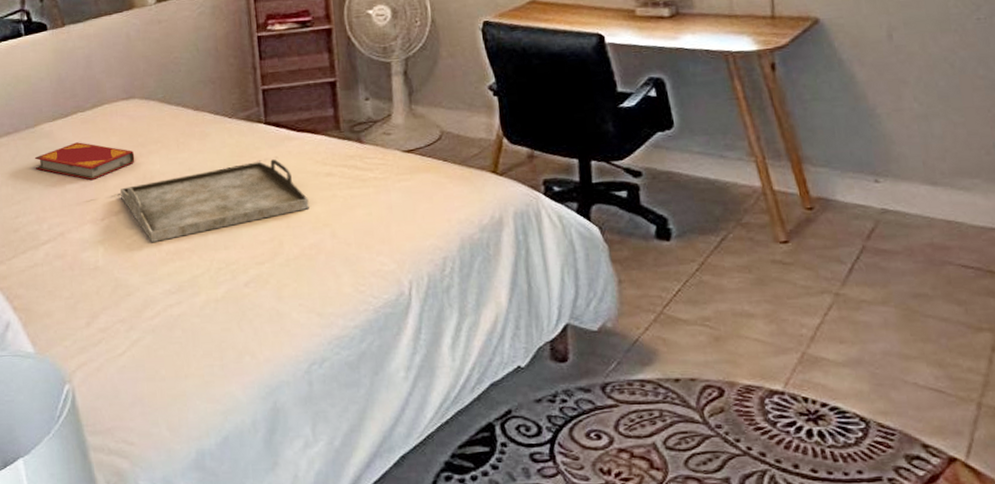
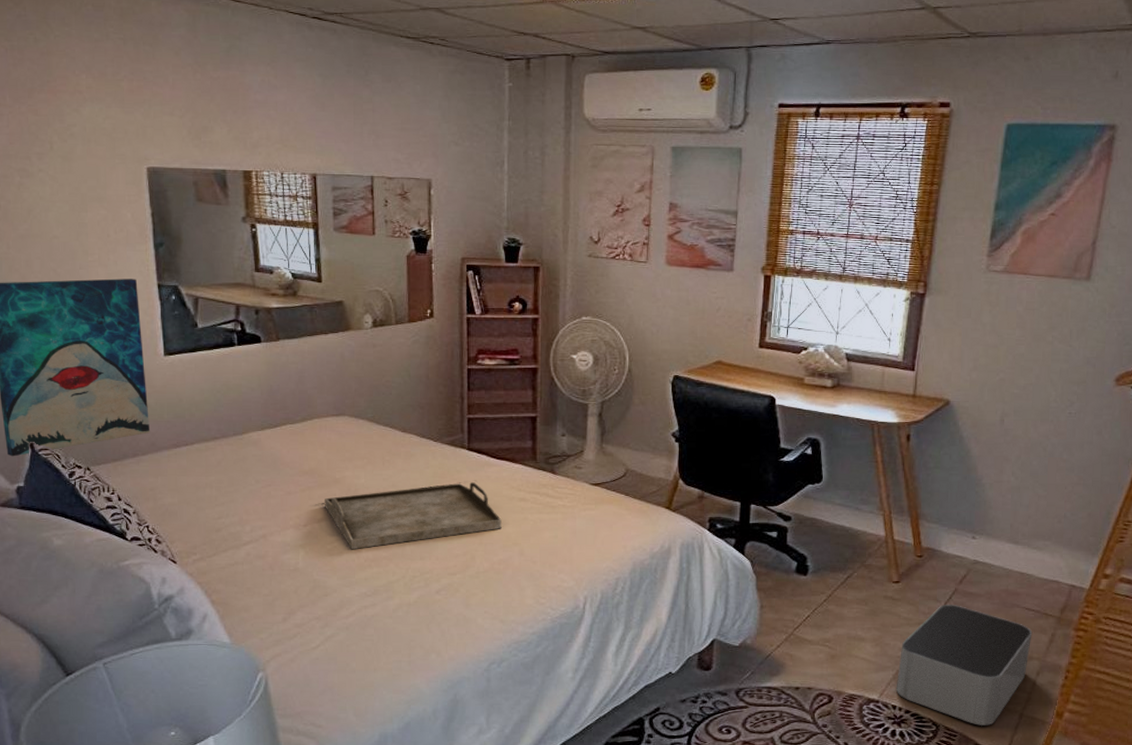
hardback book: present [34,142,135,181] -> none [240,452,341,489]
storage bin: none [803,266,977,420] -> present [896,605,1033,725]

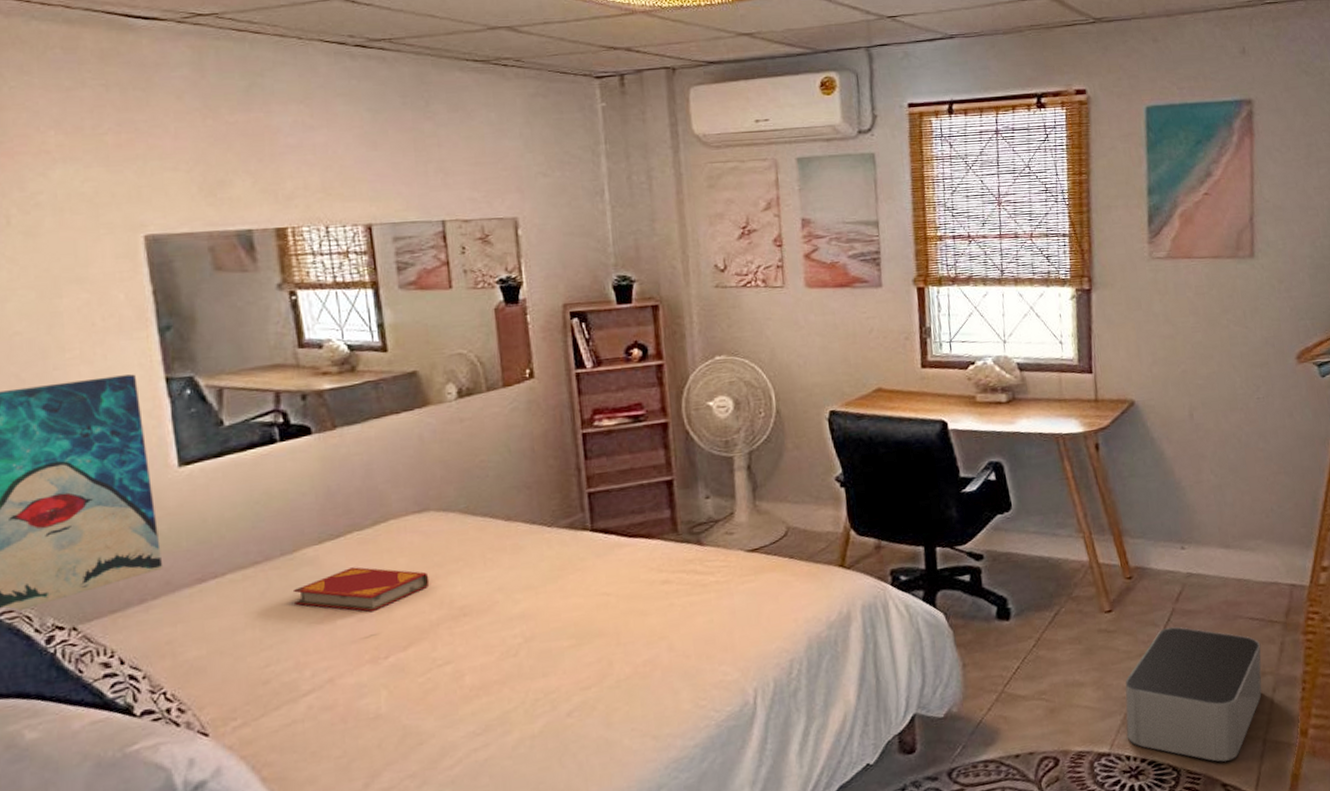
hardback book: none [240,452,341,489] -> present [292,567,430,612]
serving tray: present [325,482,502,549] -> none [410,570,643,678]

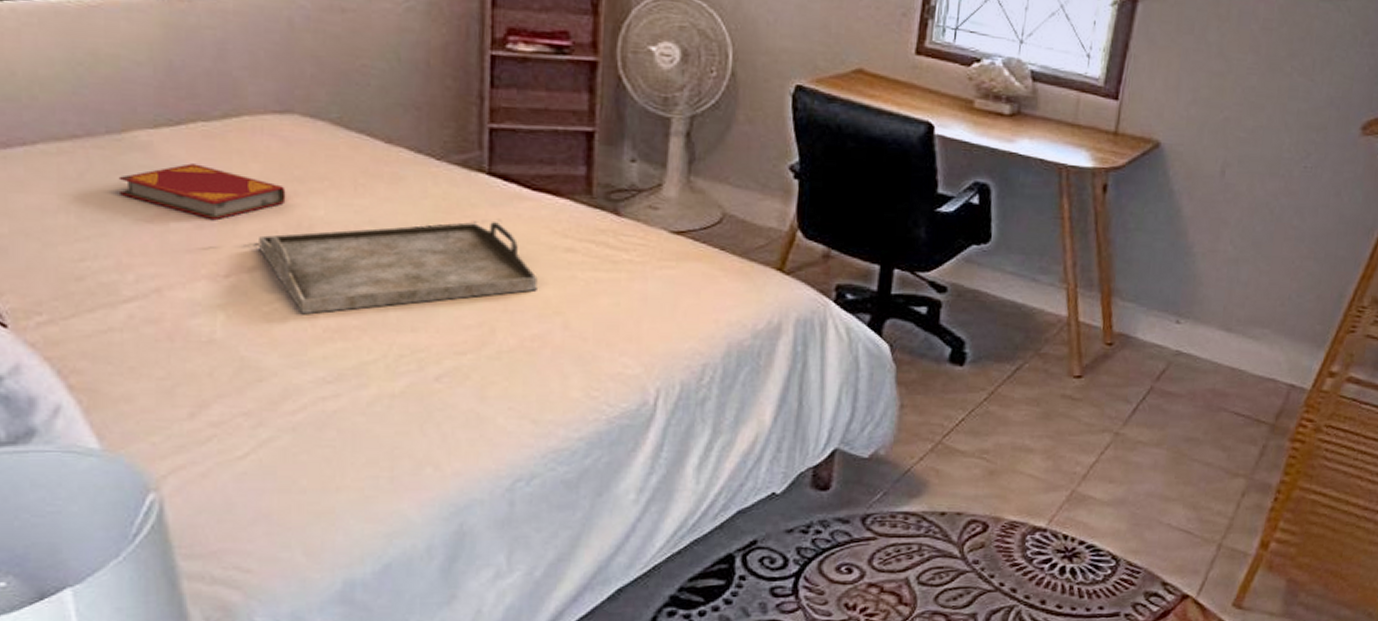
serving tray: none [410,570,643,678] -> present [259,222,538,314]
storage bin: present [1125,626,1262,762] -> none [1069,407,1241,559]

